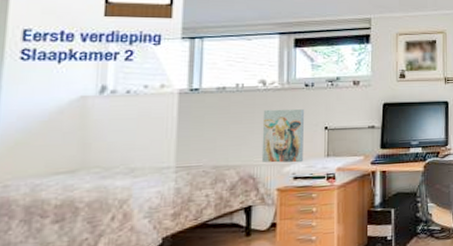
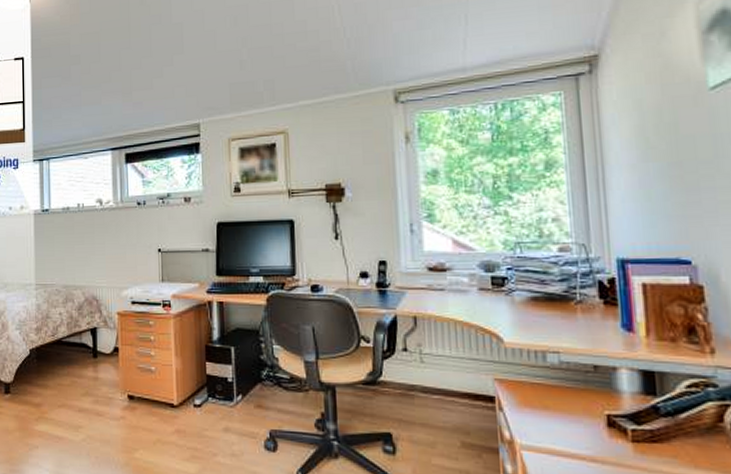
wall art: present [261,109,304,163] -> none [101,229,139,287]

